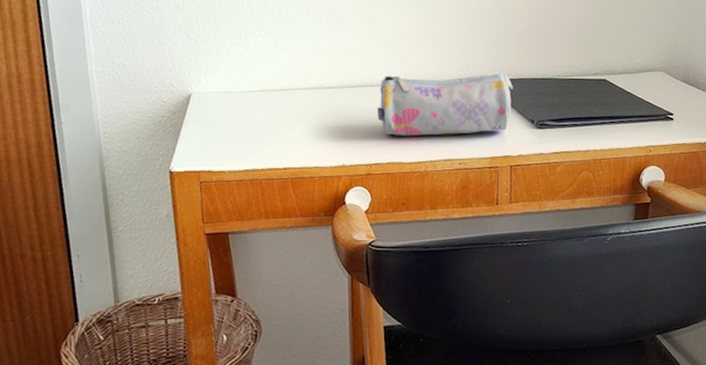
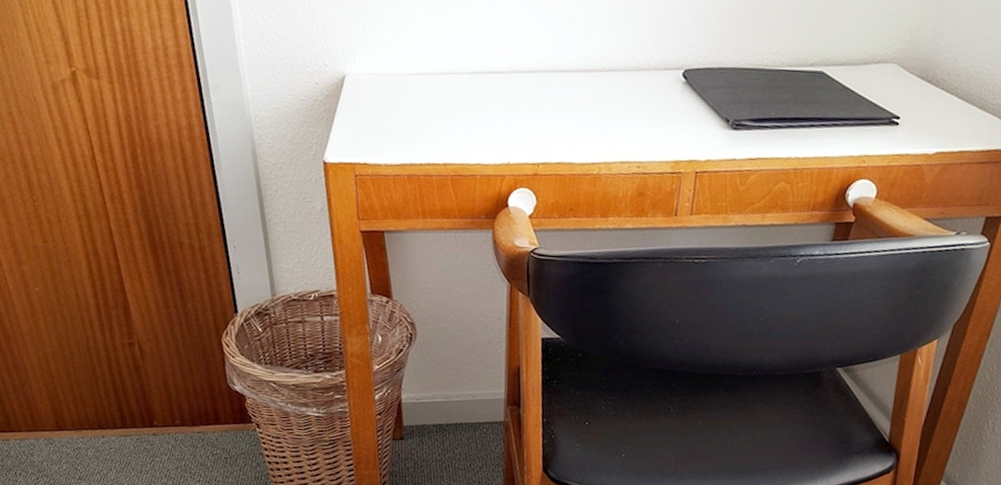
pencil case: present [377,73,513,136] -> none [548,59,709,133]

